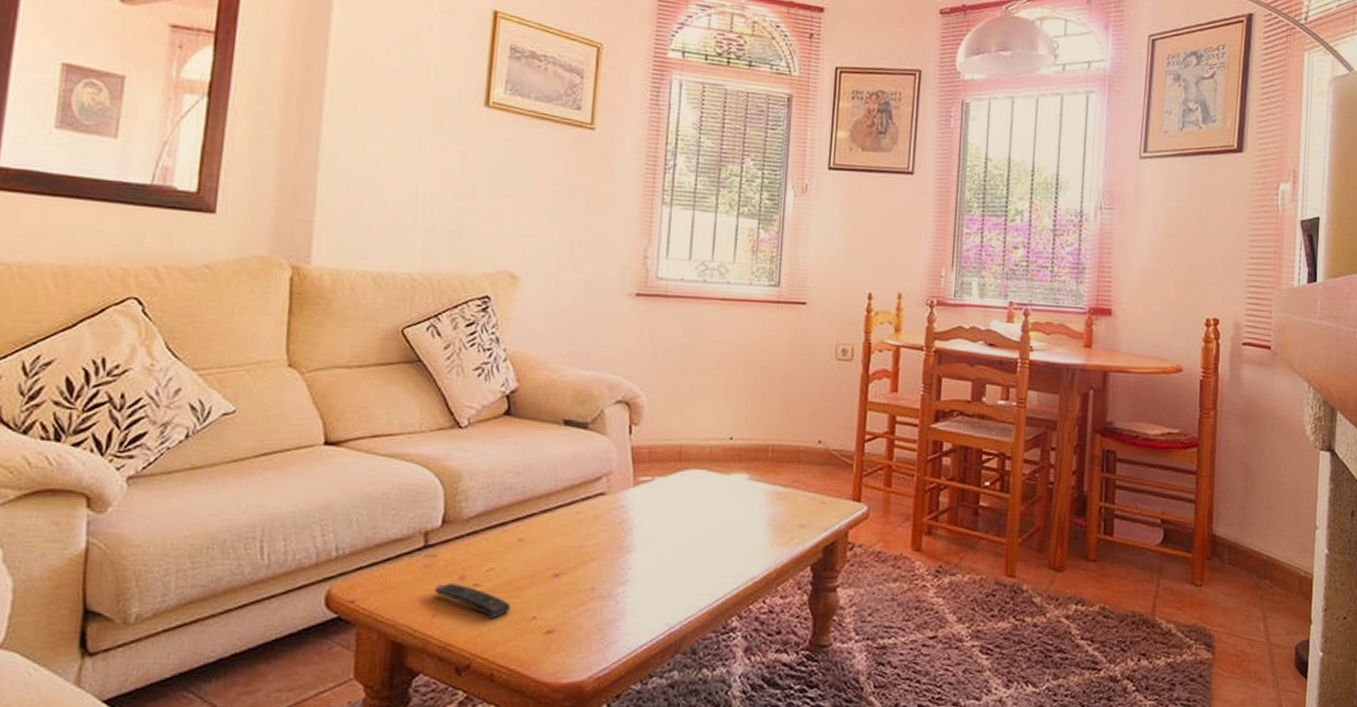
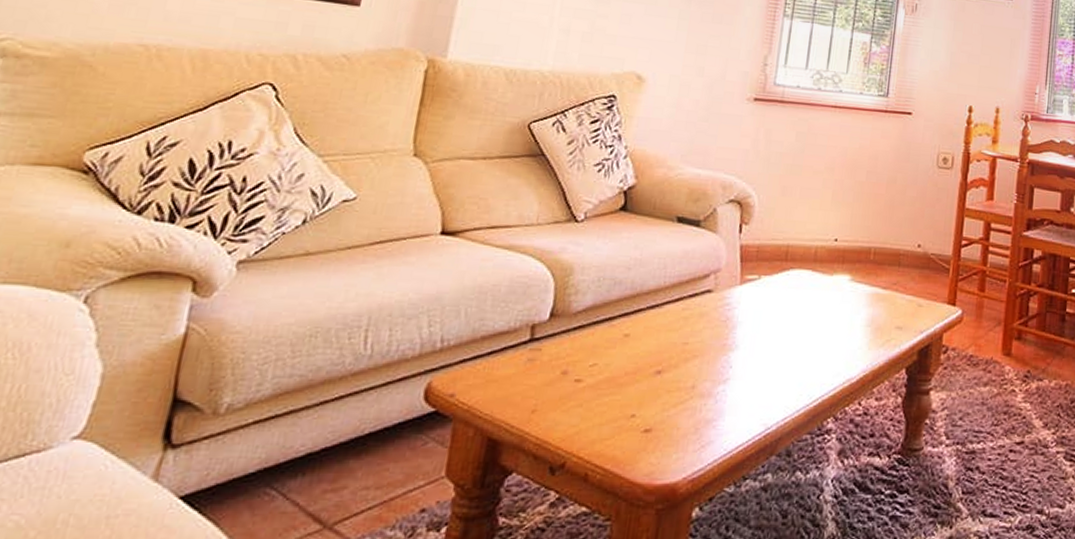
remote control: present [434,582,511,619] -> none [535,377,611,416]

